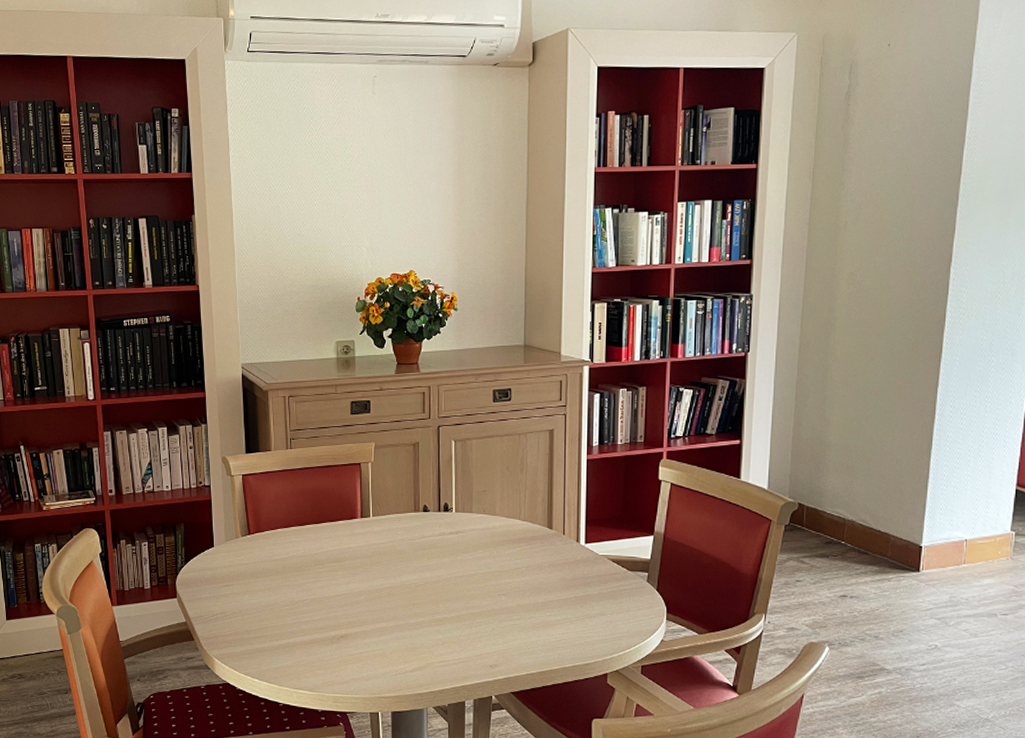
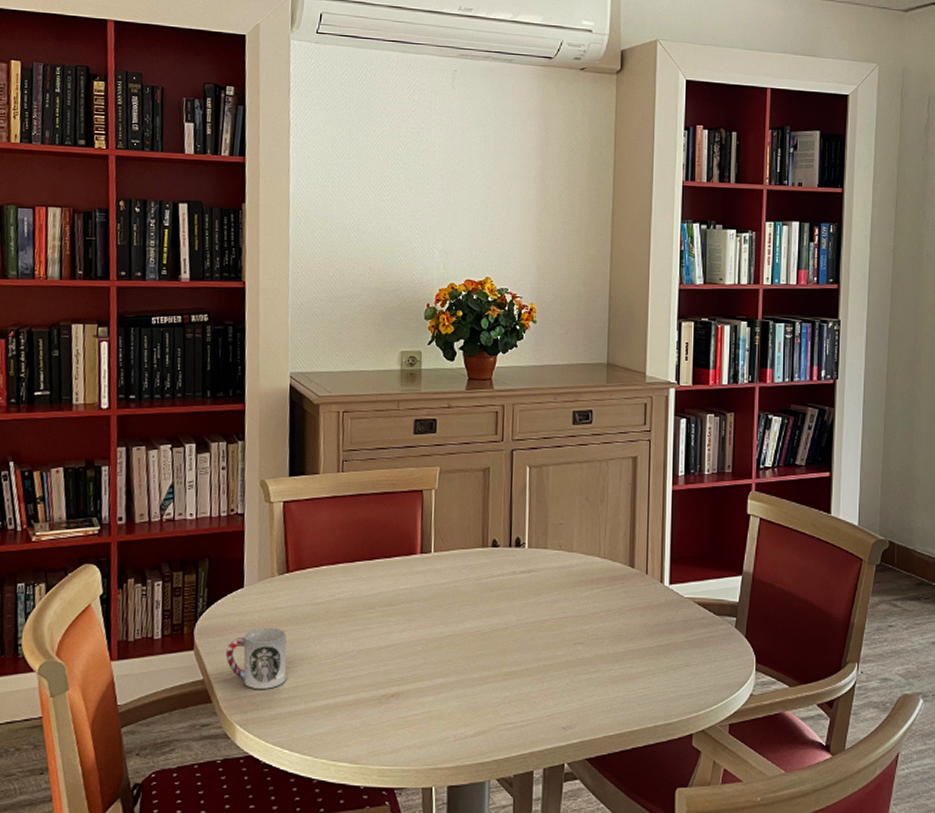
cup: none [203,579,253,630] -> present [226,627,287,689]

